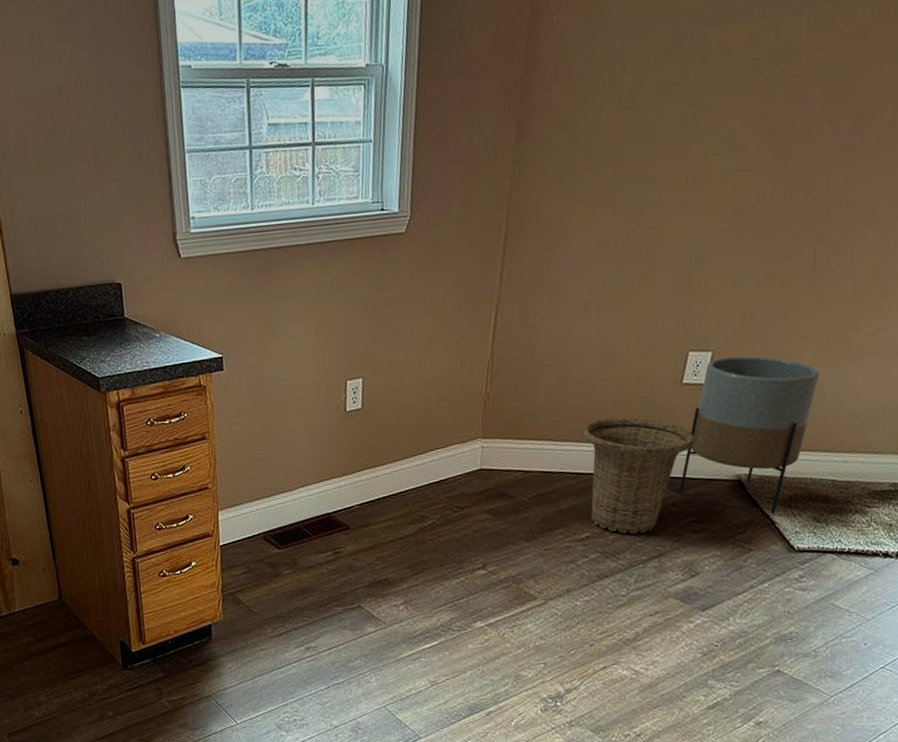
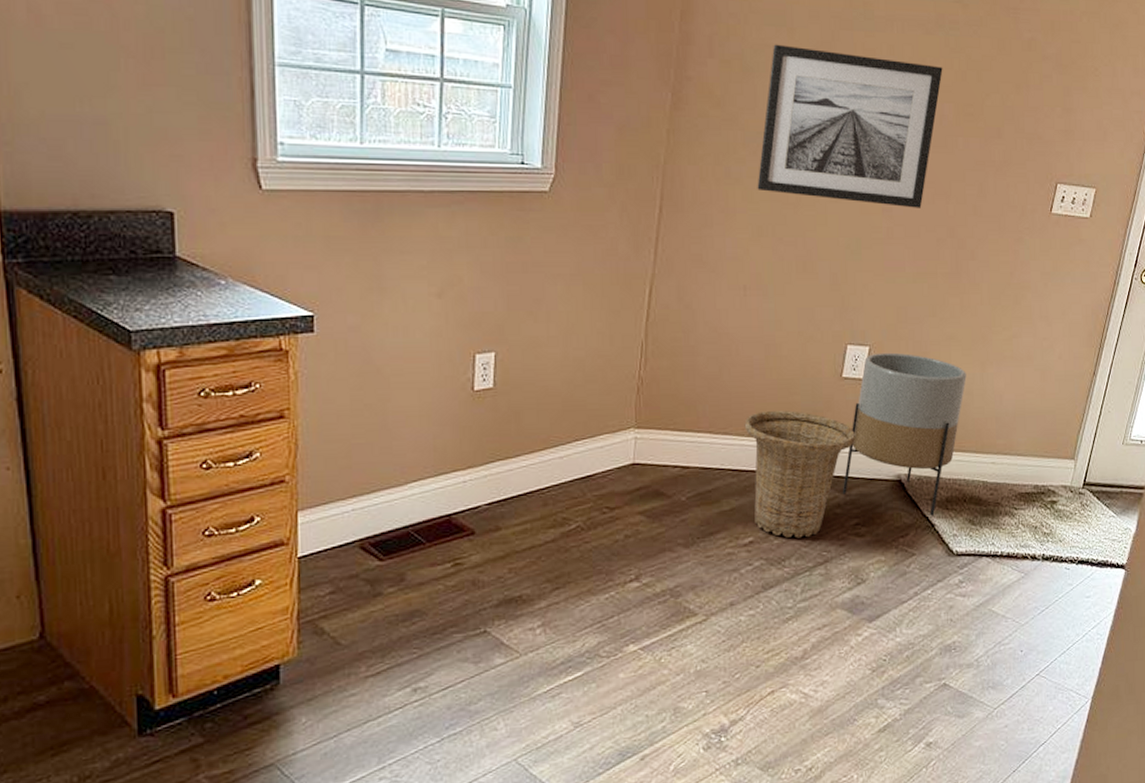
wall art: none [600,48,810,209] -> present [757,44,943,208]

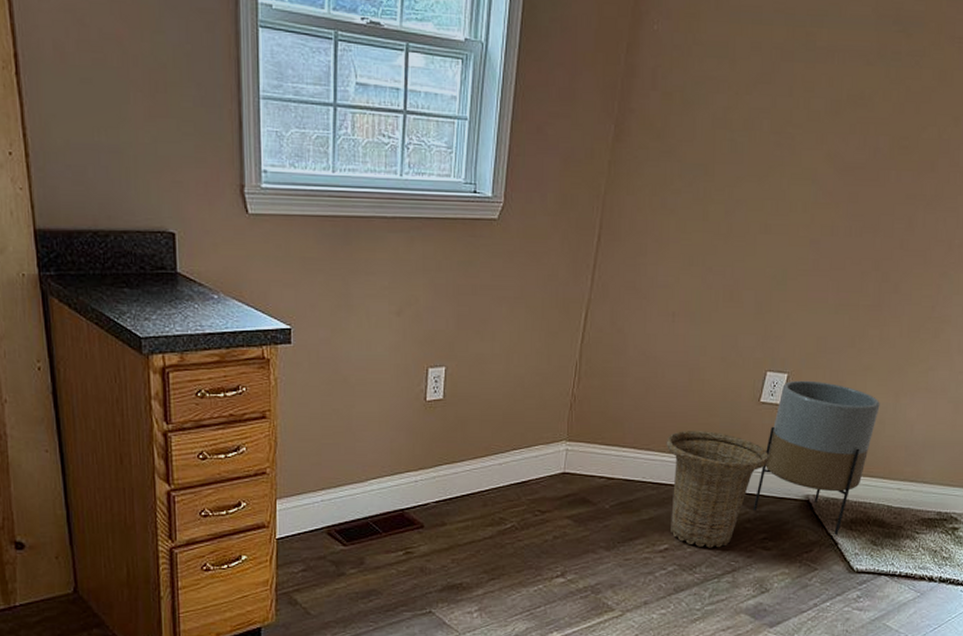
wall art: present [757,44,943,208] -> none [690,76,881,241]

